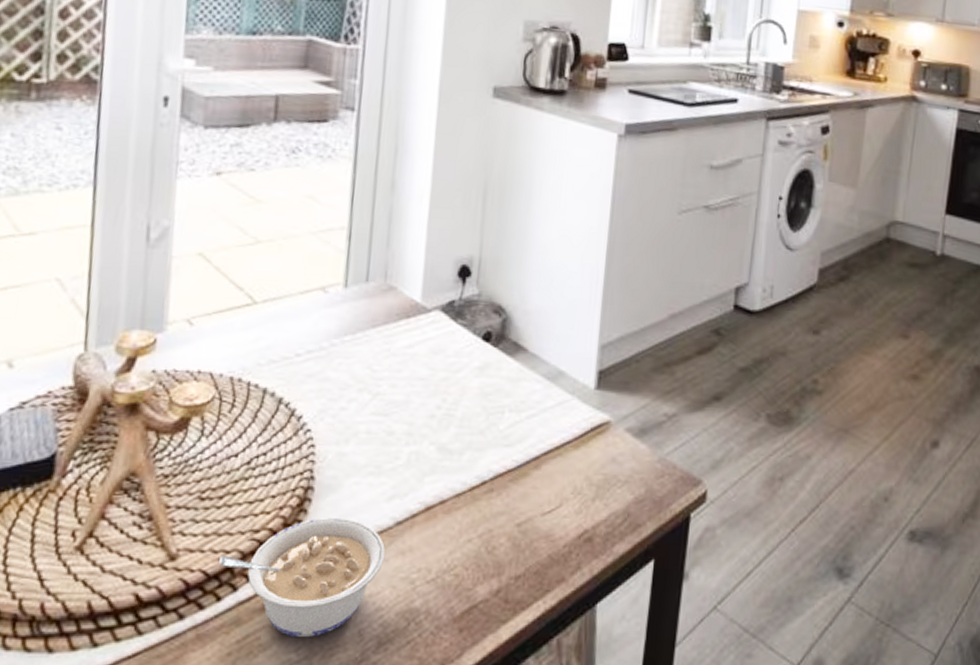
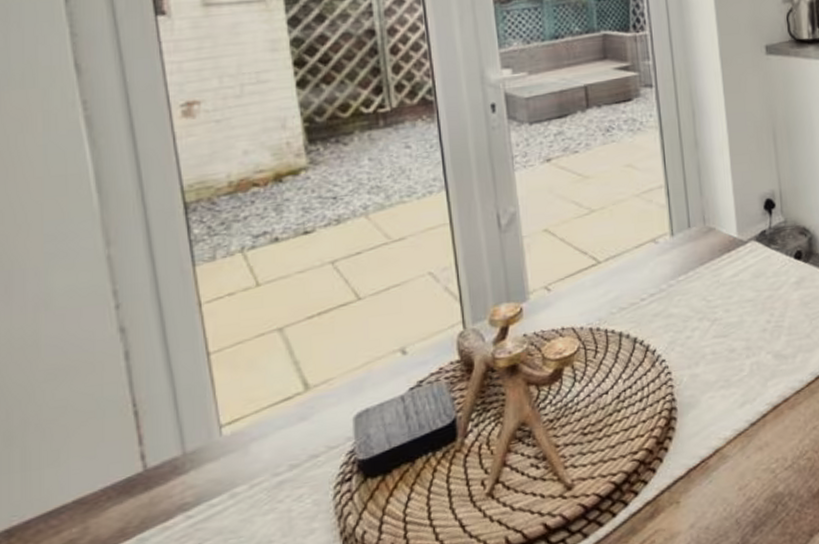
legume: present [219,517,386,637] -> none [609,428,747,535]

